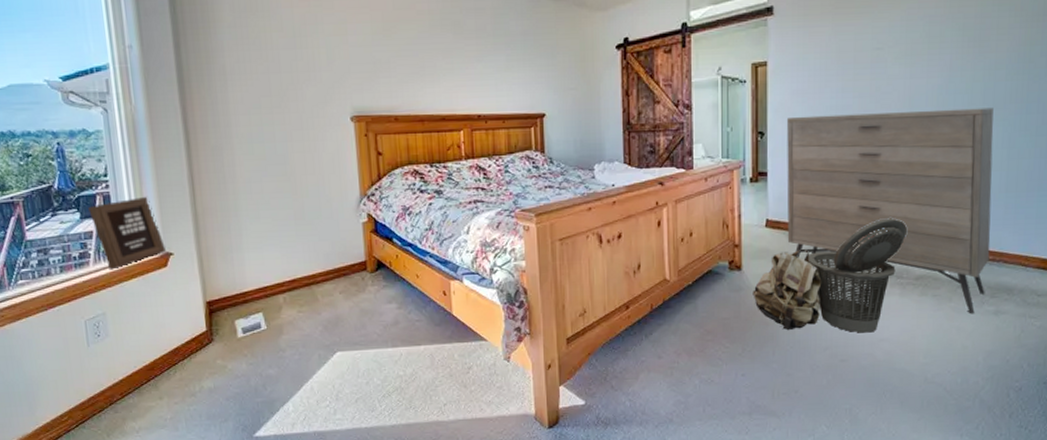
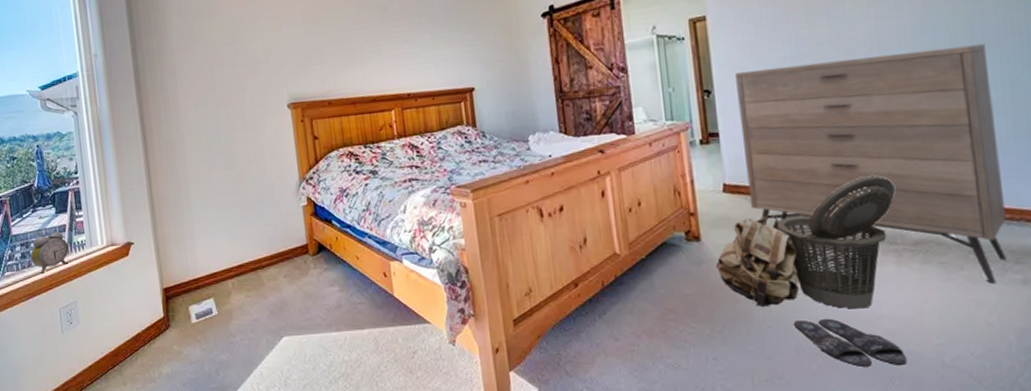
alarm clock: none [49,238,96,283] -> present [30,231,69,274]
picture frame: present [88,196,167,270] -> none [62,190,128,261]
slippers: none [811,340,899,382] -> present [793,318,907,367]

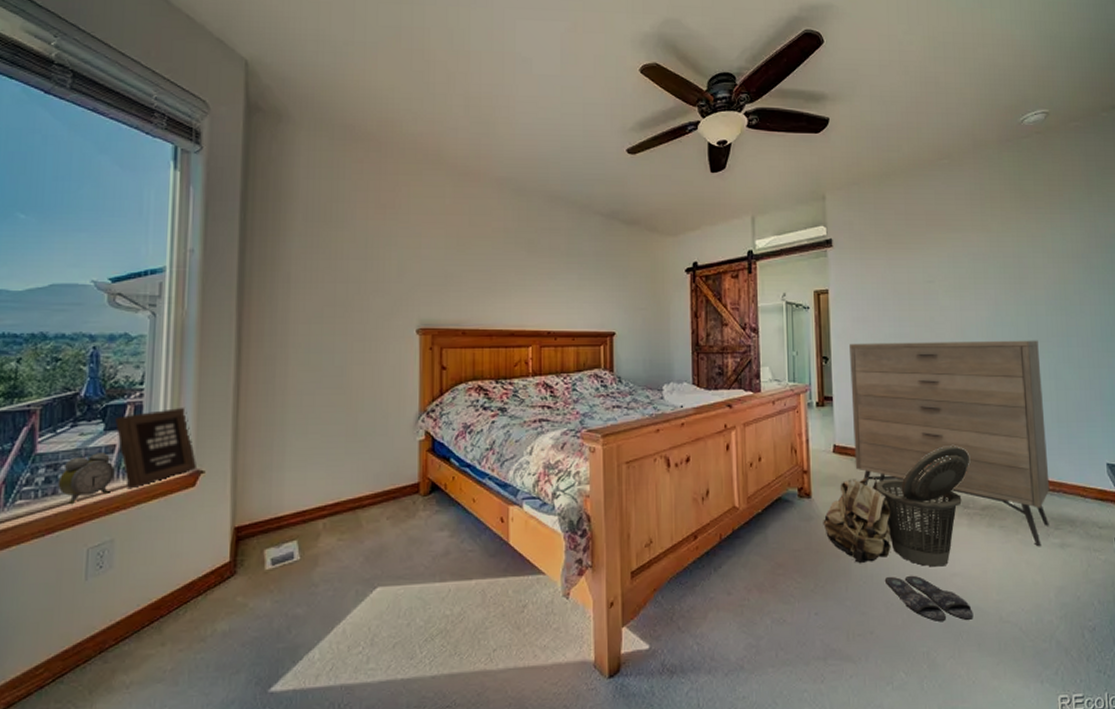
picture frame: none [62,190,128,261] -> present [115,407,198,489]

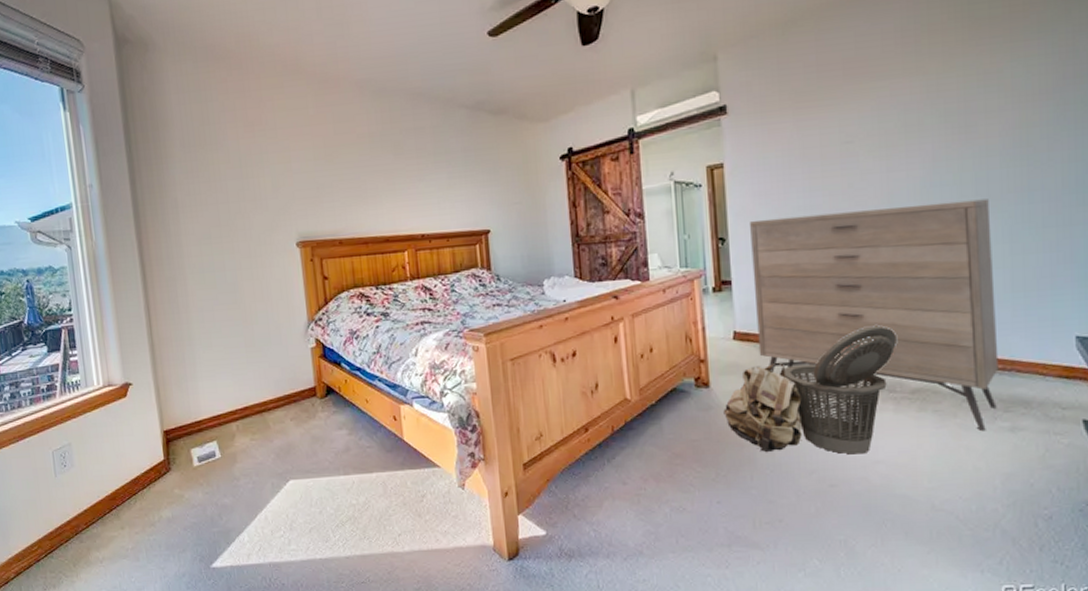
alarm clock: present [57,453,115,504] -> none [20,371,62,415]
picture frame: present [115,407,198,489] -> none [55,328,126,401]
slippers: present [884,575,974,621] -> none [794,463,900,510]

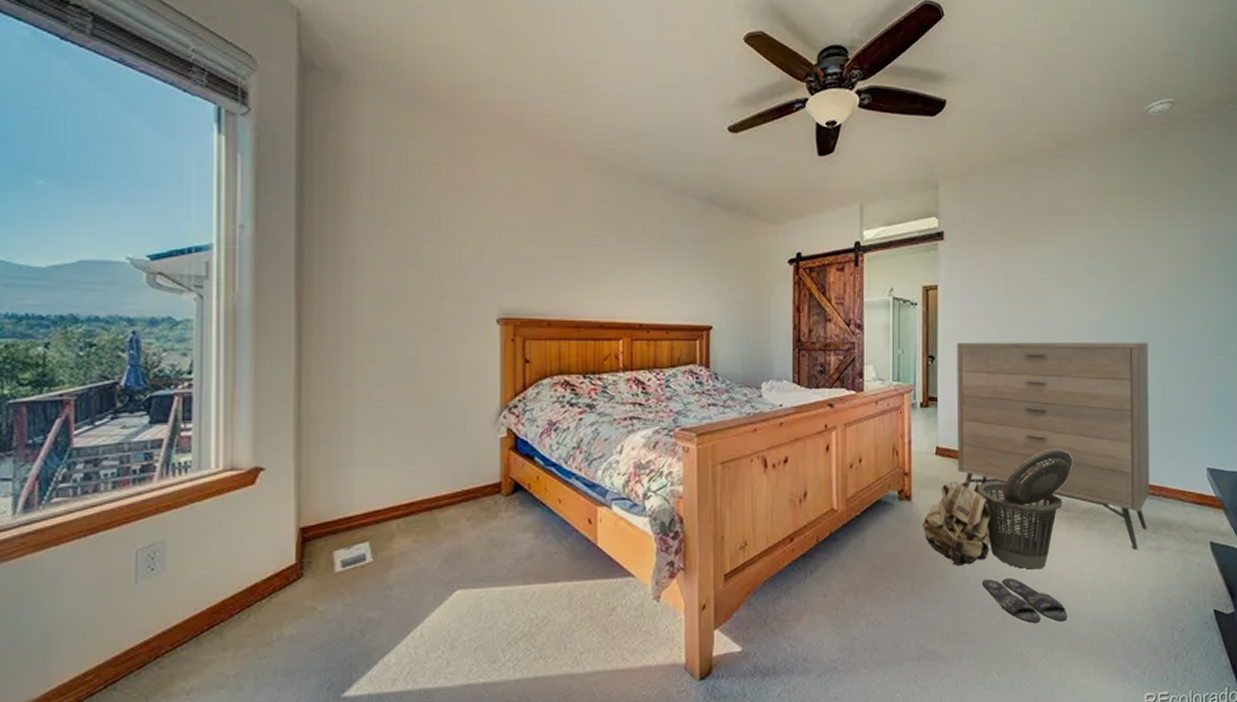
slippers: none [794,463,900,510] -> present [981,577,1068,623]

